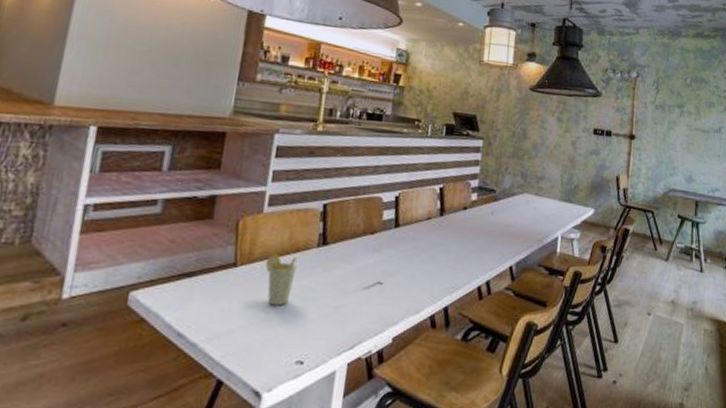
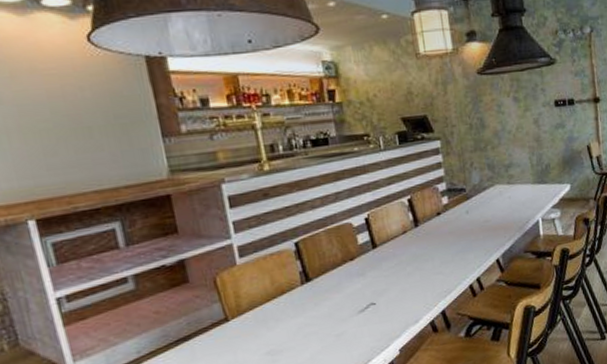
cup: present [265,254,297,306] -> none [255,298,290,348]

